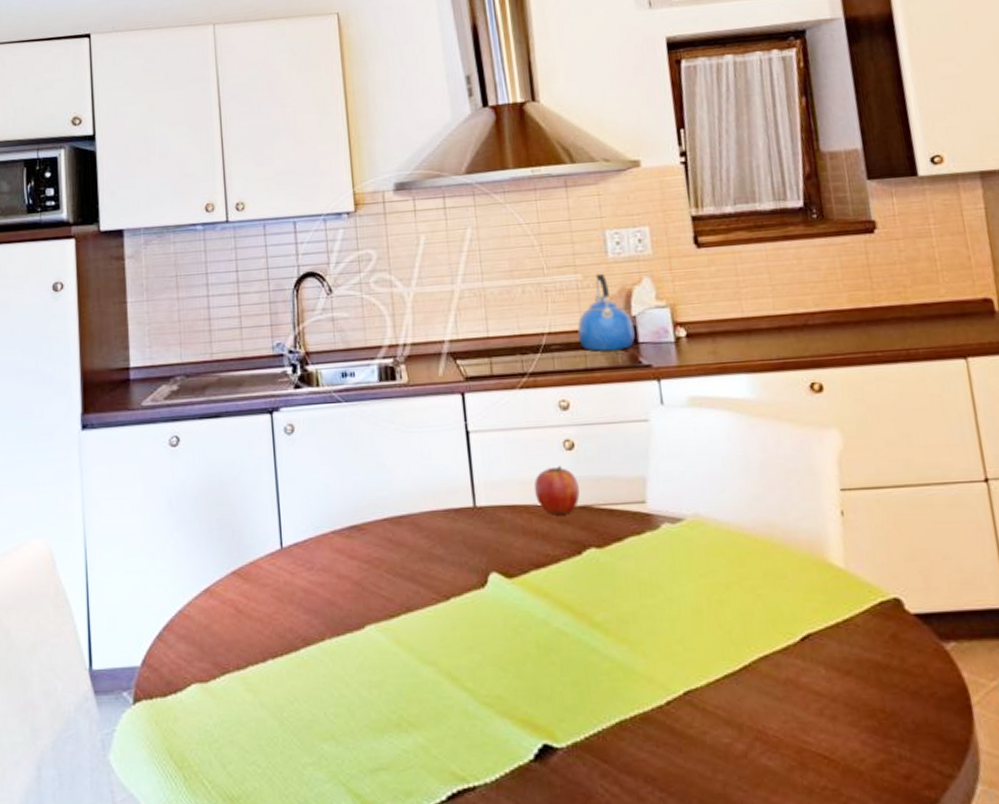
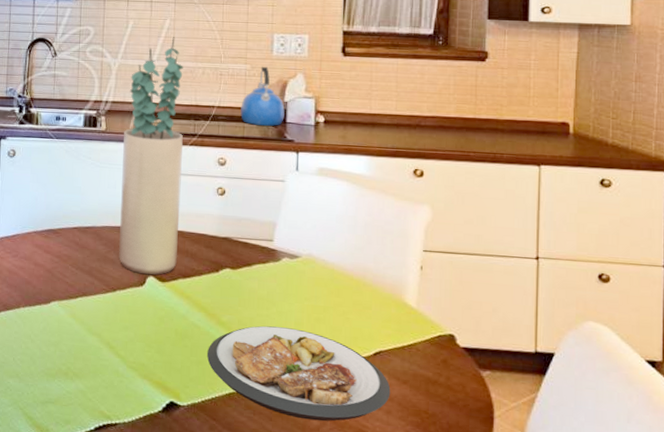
vase: none [431,250,525,570] -> present [118,37,183,275]
fruit: present [534,466,580,515] -> none [190,206,225,242]
plate: none [582,618,833,744] -> present [207,325,391,421]

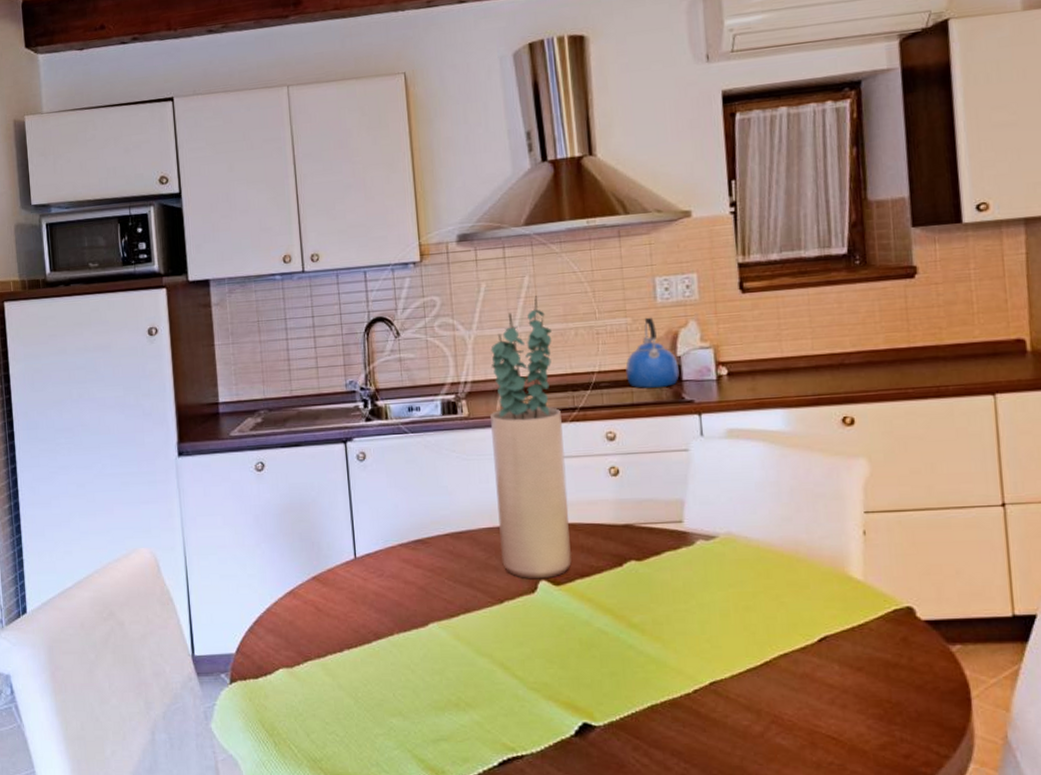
plate: present [207,325,391,421] -> none [620,622,844,726]

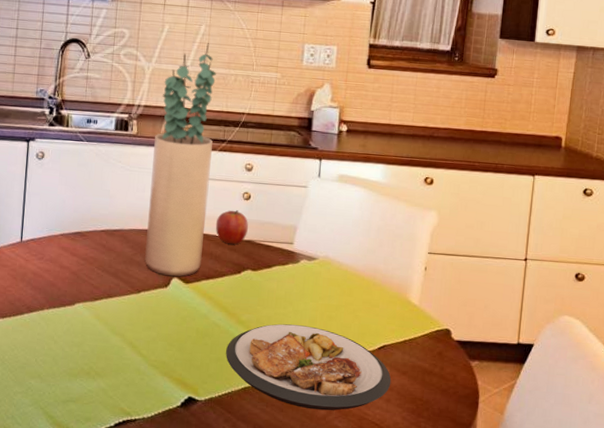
fruit: none [581,490,623,532] -> present [215,210,249,245]
plate: none [620,622,844,726] -> present [226,324,392,411]
kettle: present [625,317,679,388] -> none [269,75,311,134]

